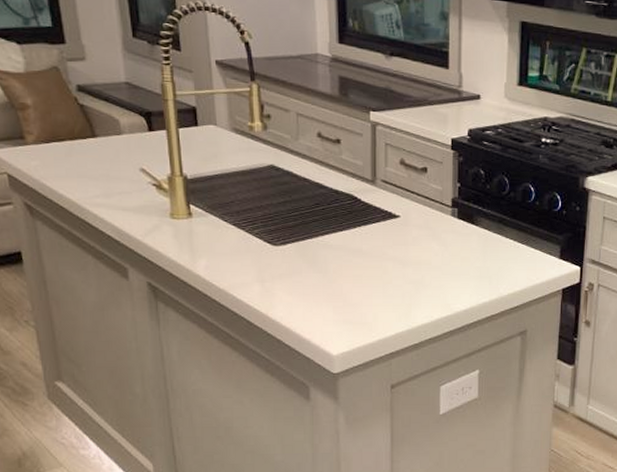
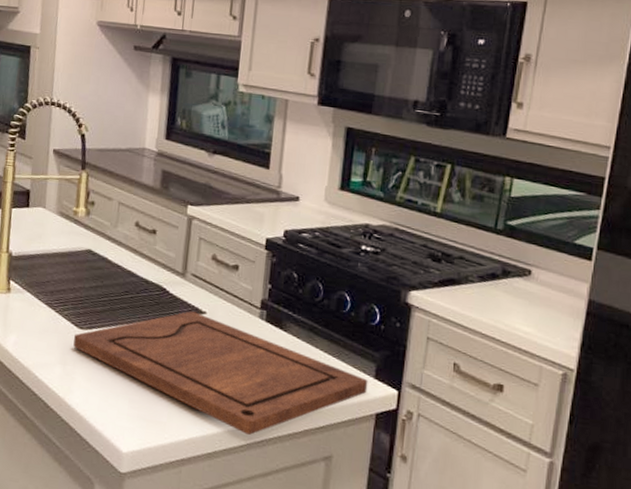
cutting board: none [269,216,554,324] -> present [73,311,368,436]

